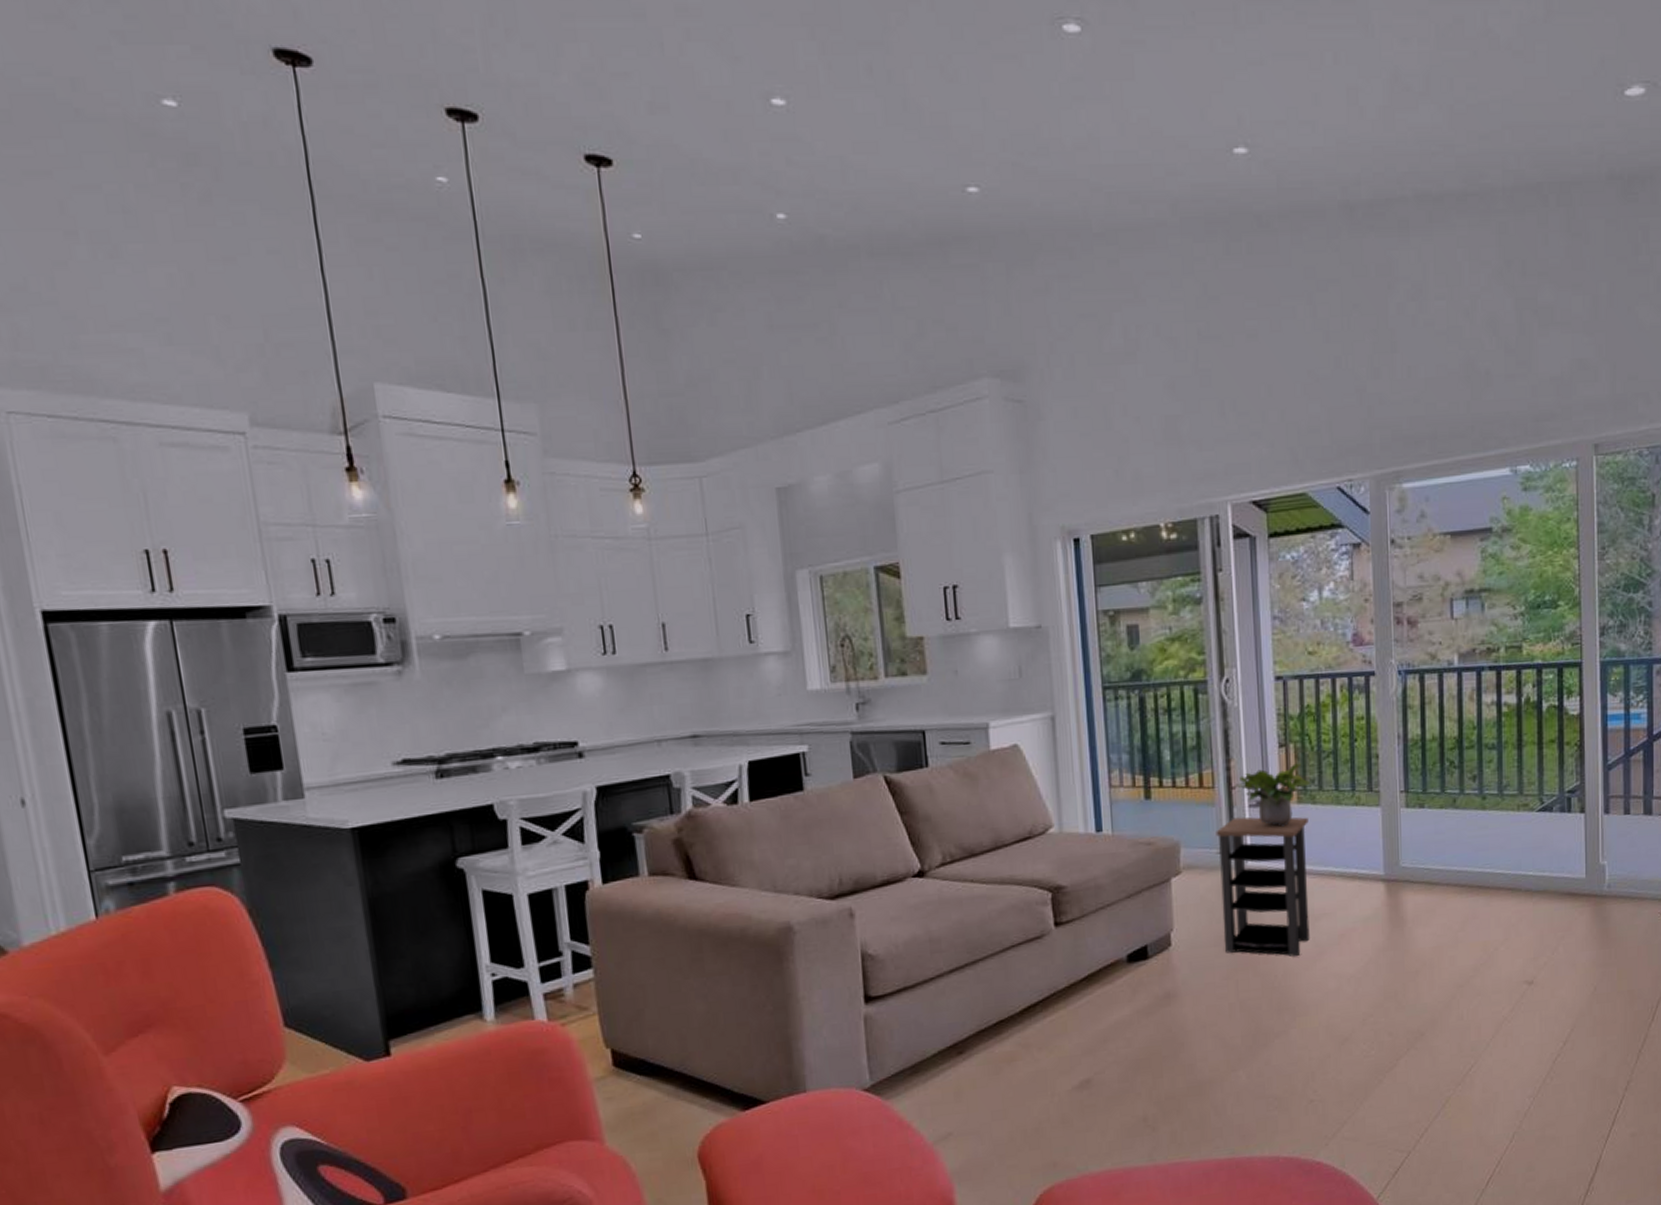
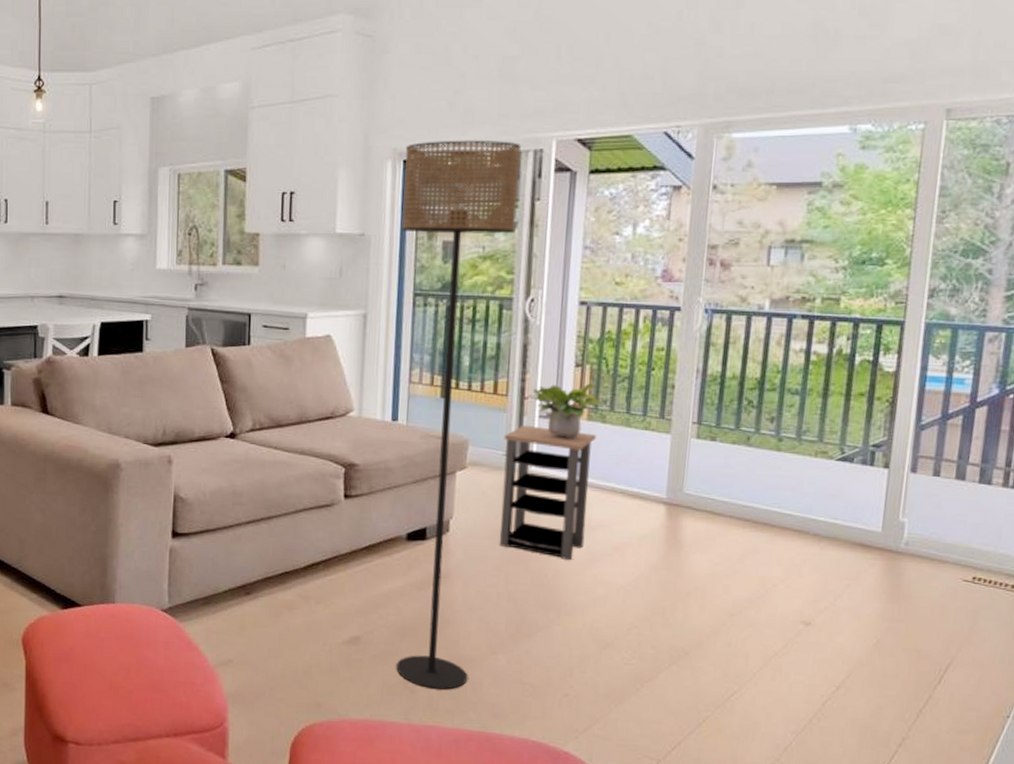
floor lamp: none [1074,509,1210,1122] -> present [396,140,522,690]

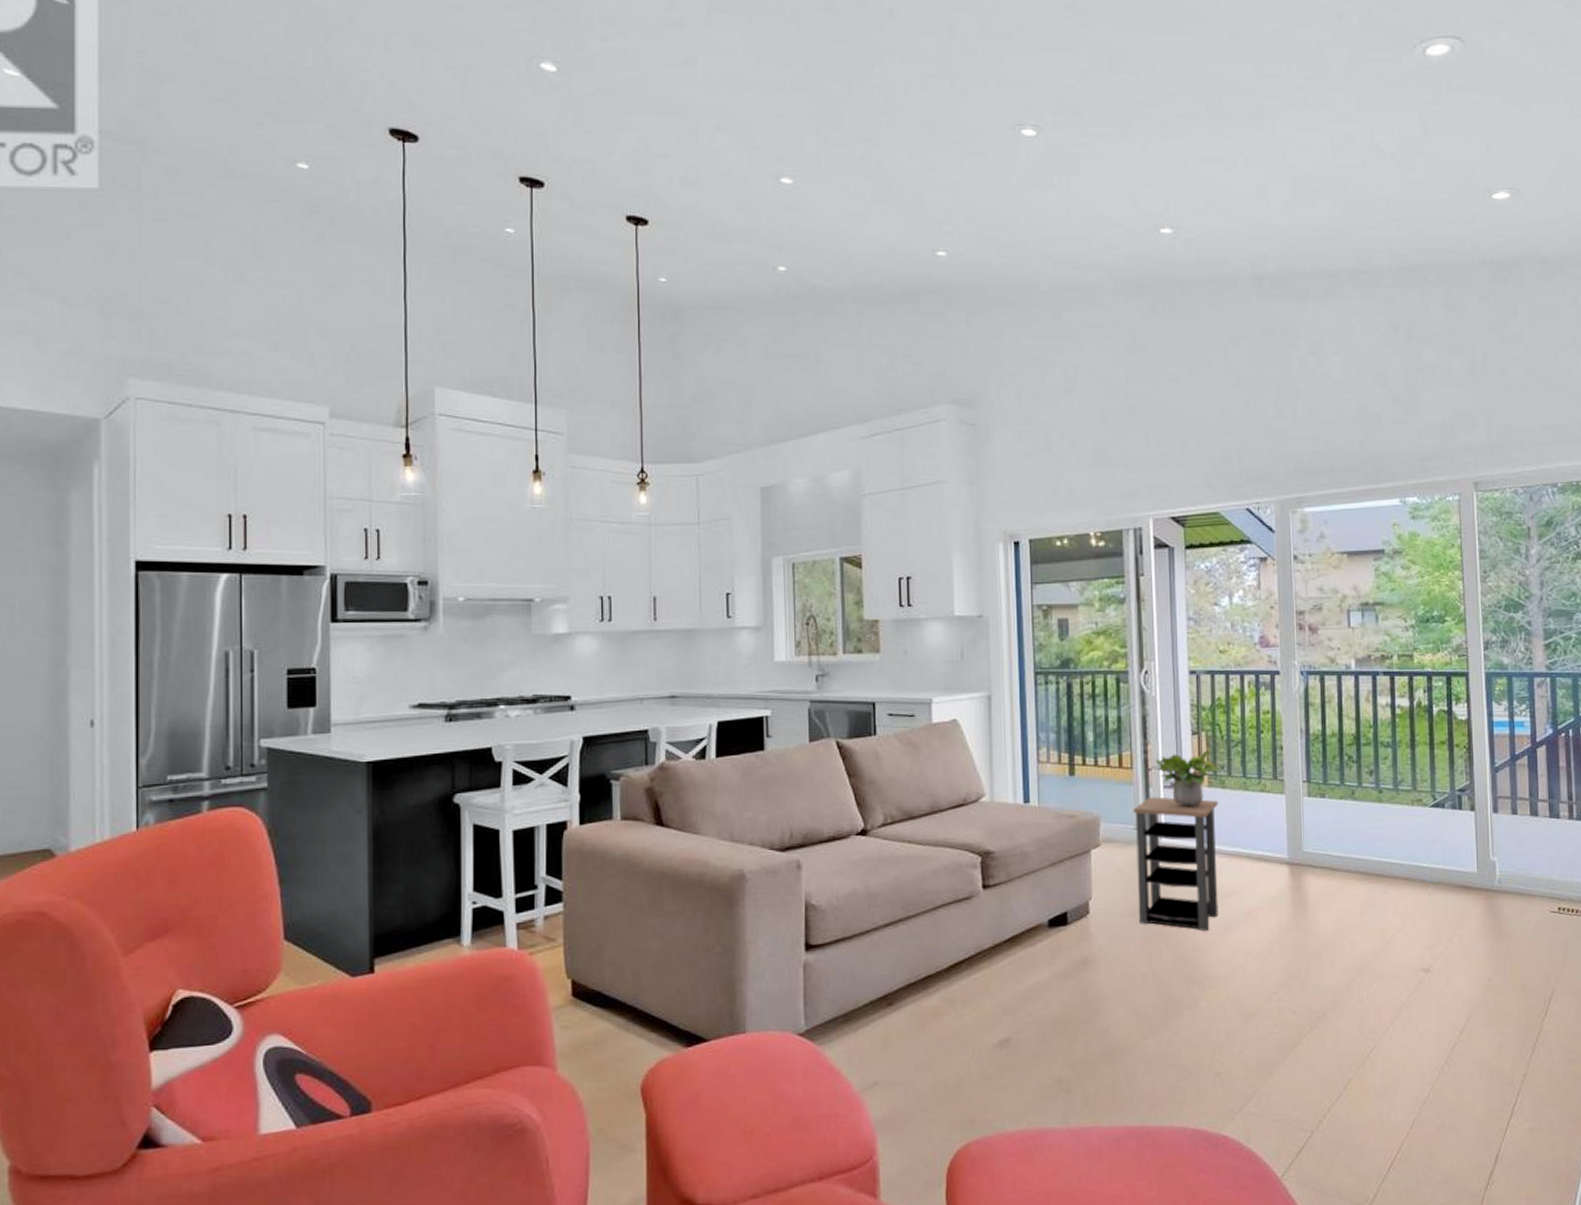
floor lamp: present [396,140,522,690] -> none [1015,521,1124,1086]

